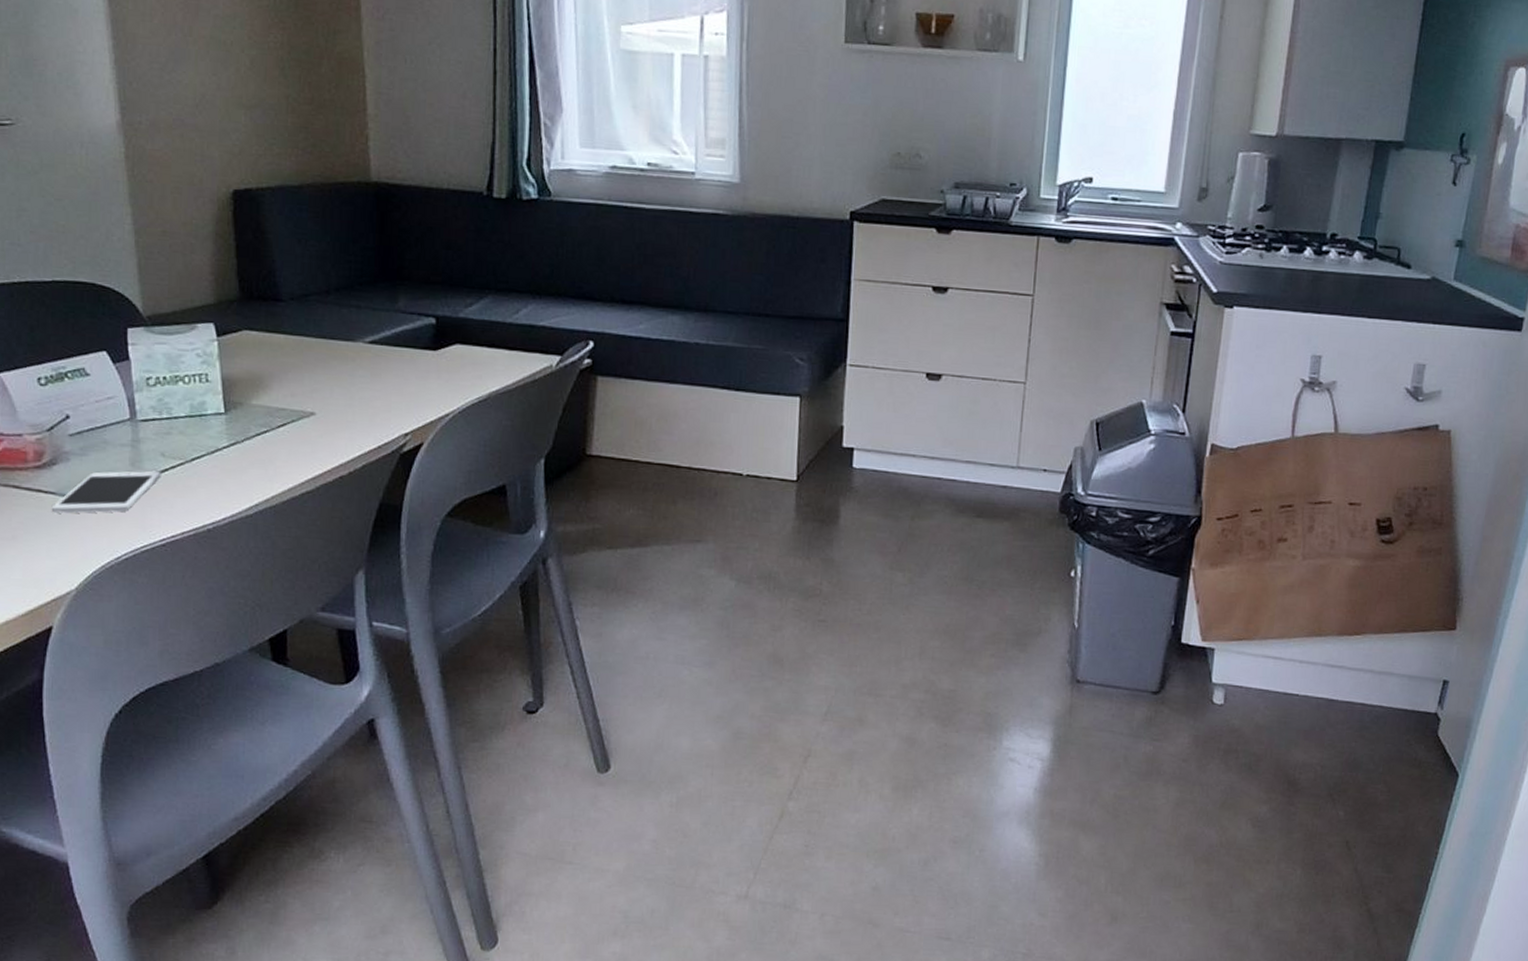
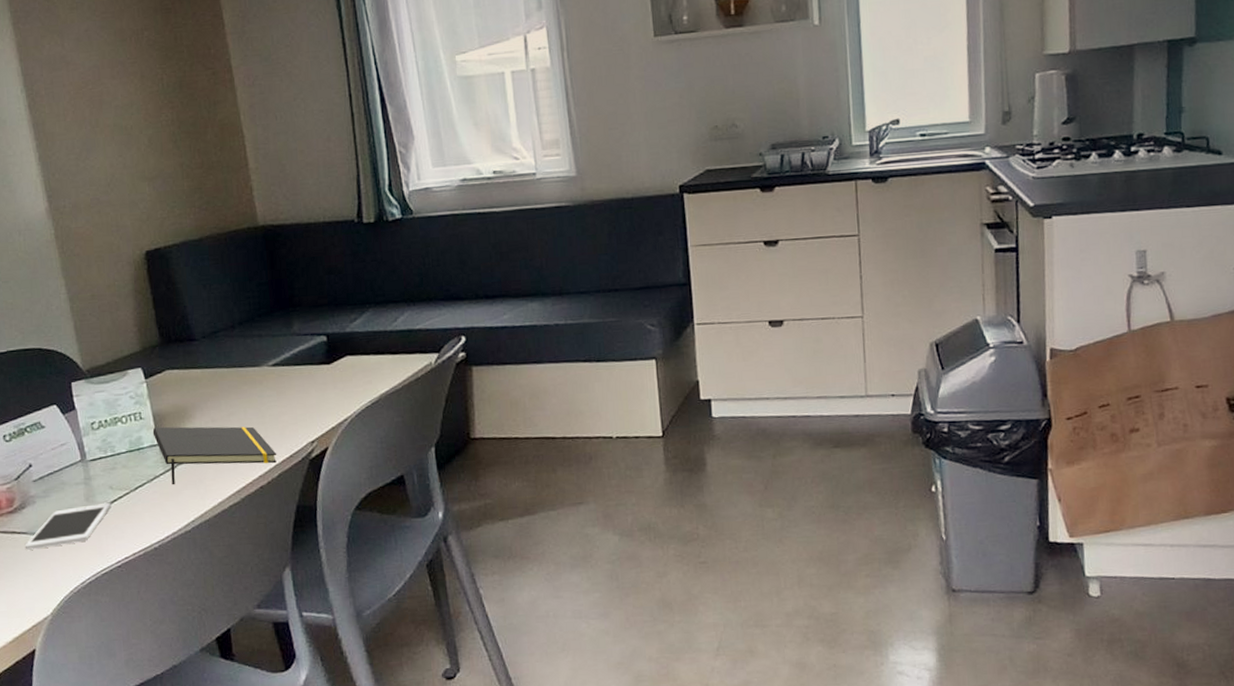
notepad: none [219,393,364,462] -> present [152,426,277,485]

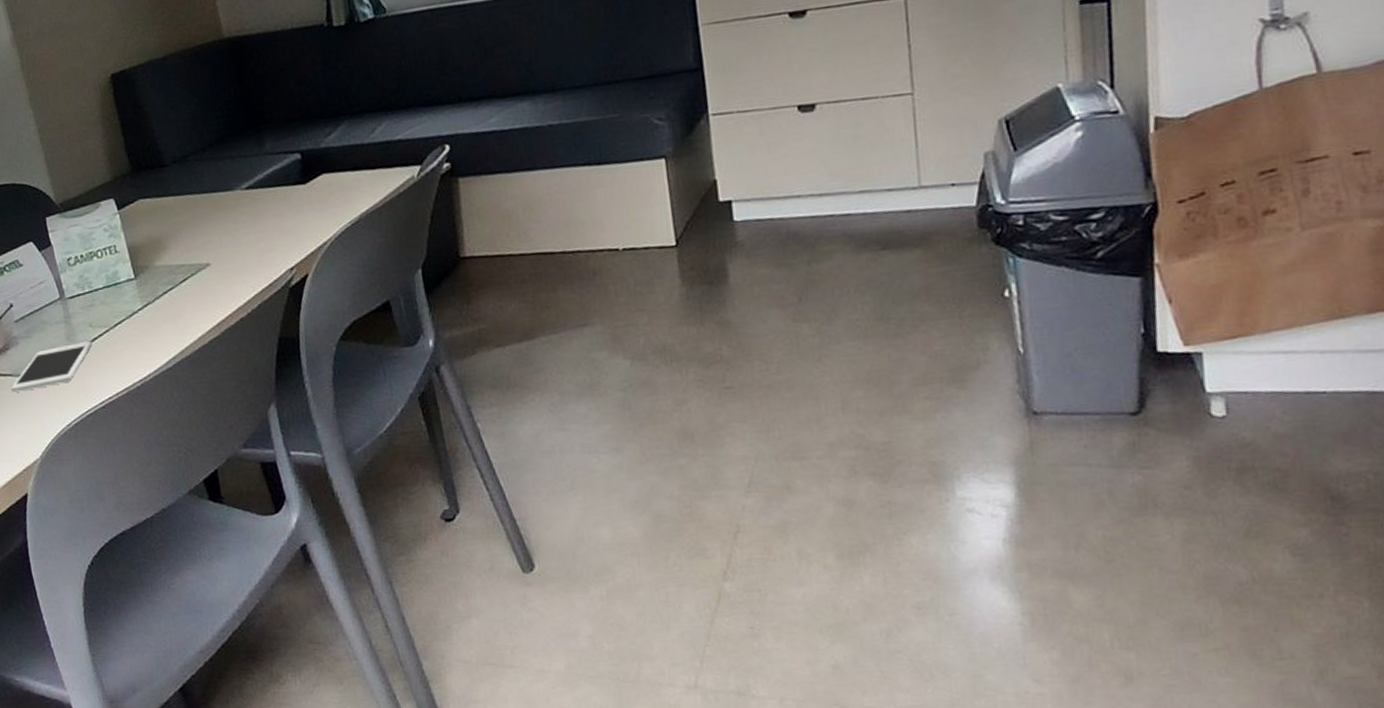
notepad: present [152,426,277,485] -> none [128,255,256,321]

